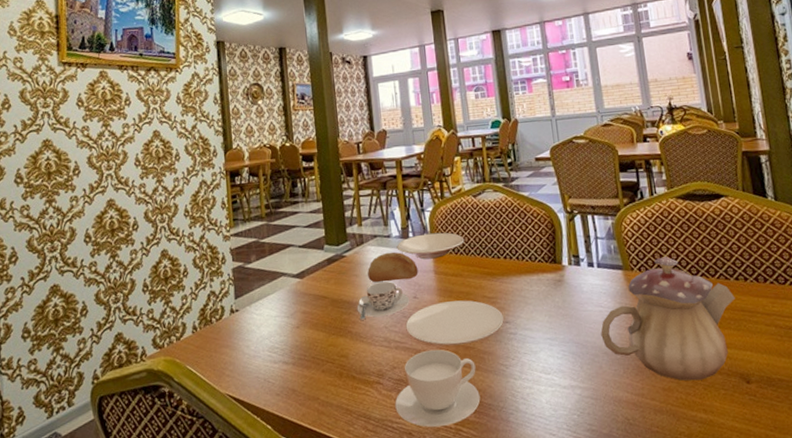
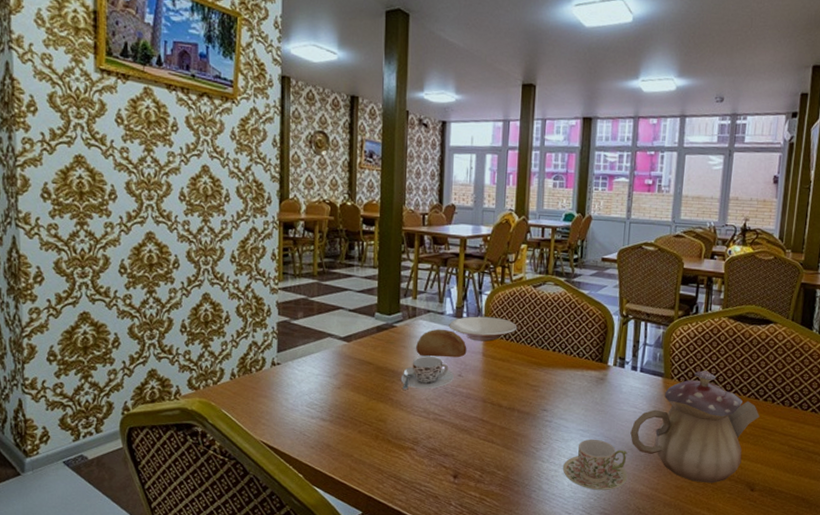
teacup: present [395,349,481,428] -> none [425,425,508,495]
plate: present [405,300,504,346] -> none [446,383,542,425]
teacup: none [536,346,609,405] -> present [562,439,628,491]

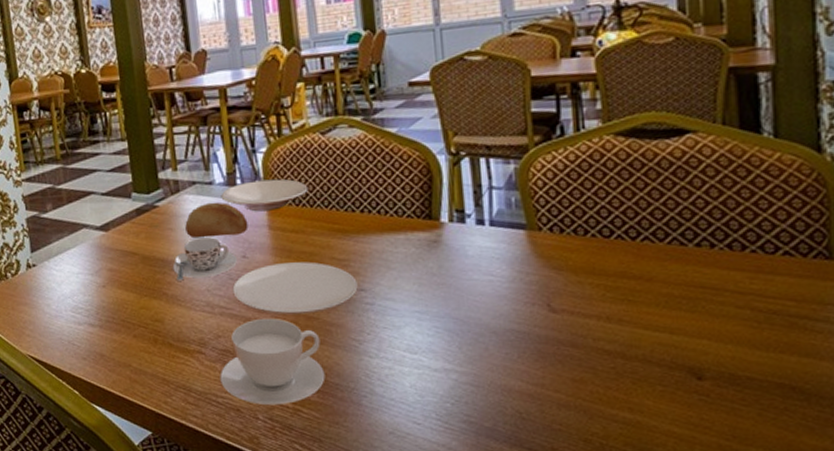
teacup: none [425,425,508,495] -> present [220,318,326,406]
plate: none [446,383,542,425] -> present [232,261,358,315]
teacup: present [562,439,628,491] -> none [398,322,496,392]
teapot: present [630,370,760,483] -> none [489,213,693,372]

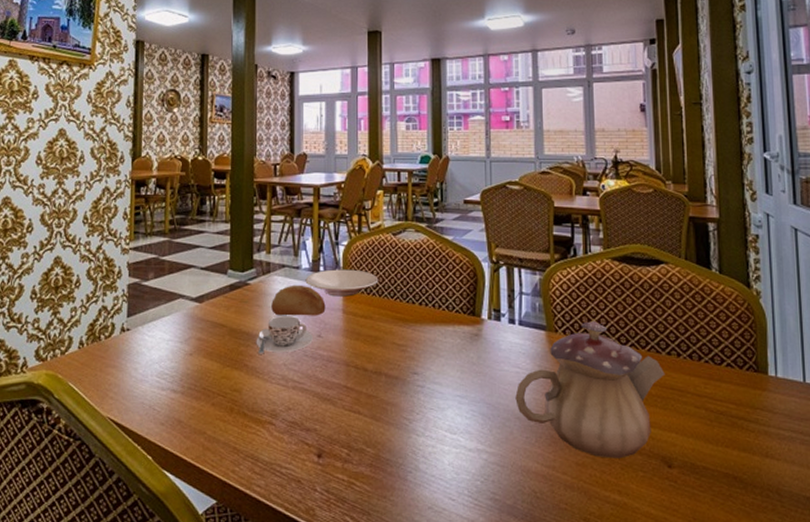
teacup: present [220,318,326,406] -> none [286,394,378,478]
plate: present [232,261,358,315] -> none [306,344,412,393]
teapot: none [489,213,693,372] -> present [515,321,665,459]

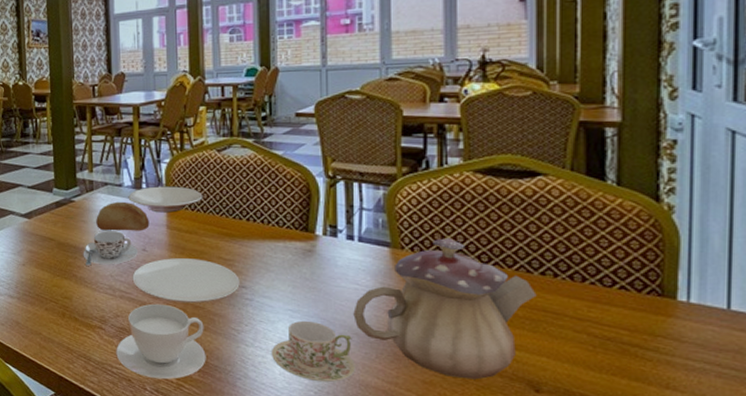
teacup: none [286,394,378,478] -> present [116,303,206,380]
plate: none [306,344,412,393] -> present [132,258,240,304]
teacup: none [440,406,518,471] -> present [271,320,355,383]

